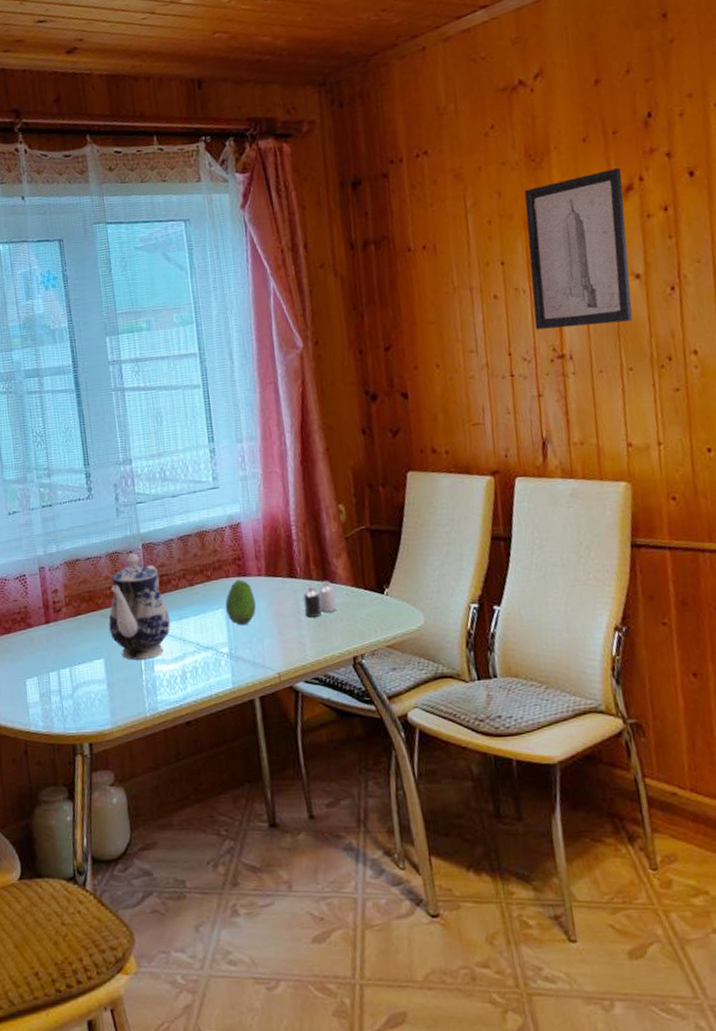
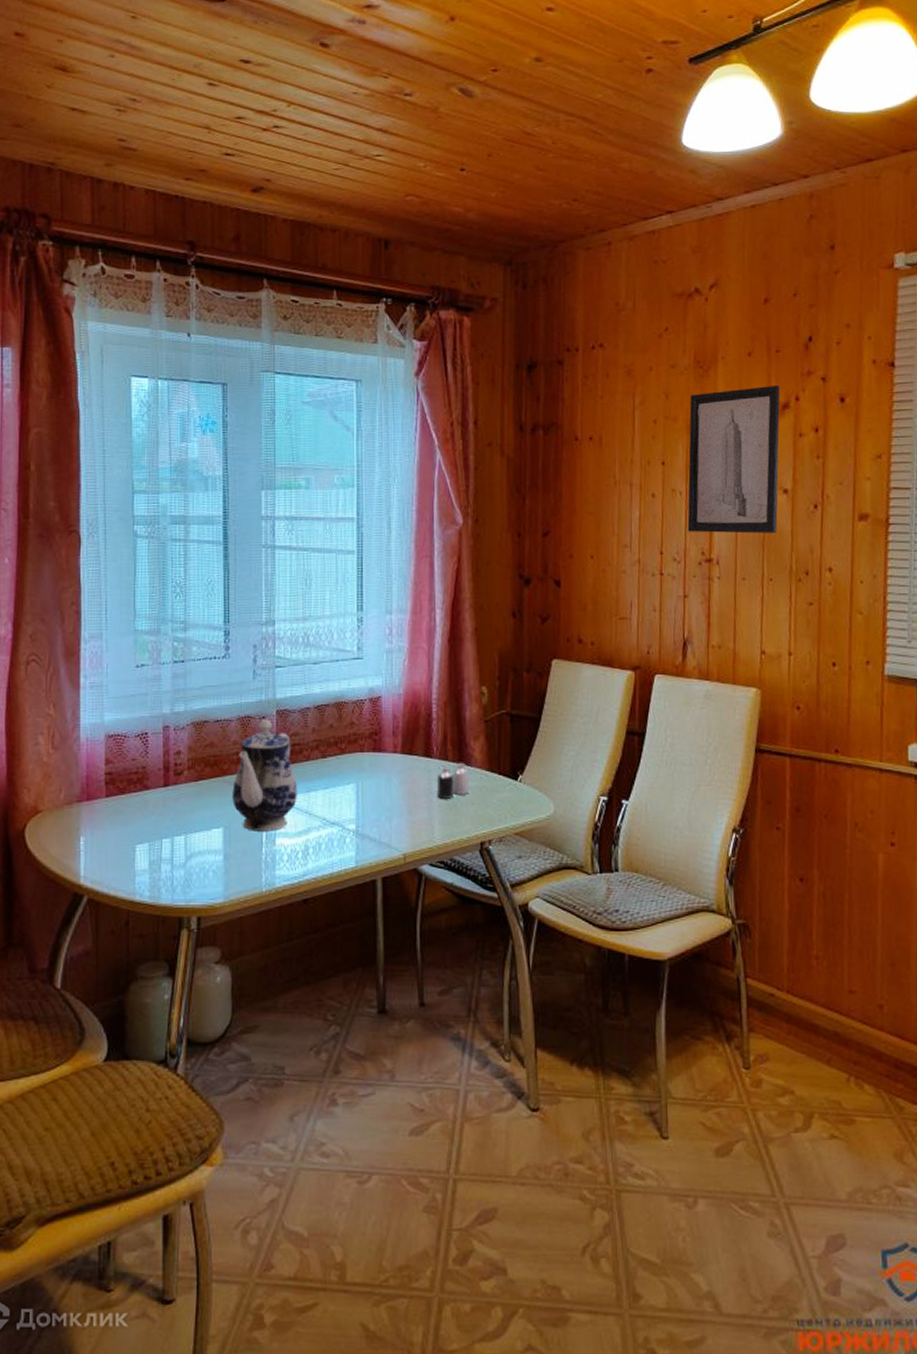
fruit: present [225,579,256,626] -> none [356,755,388,803]

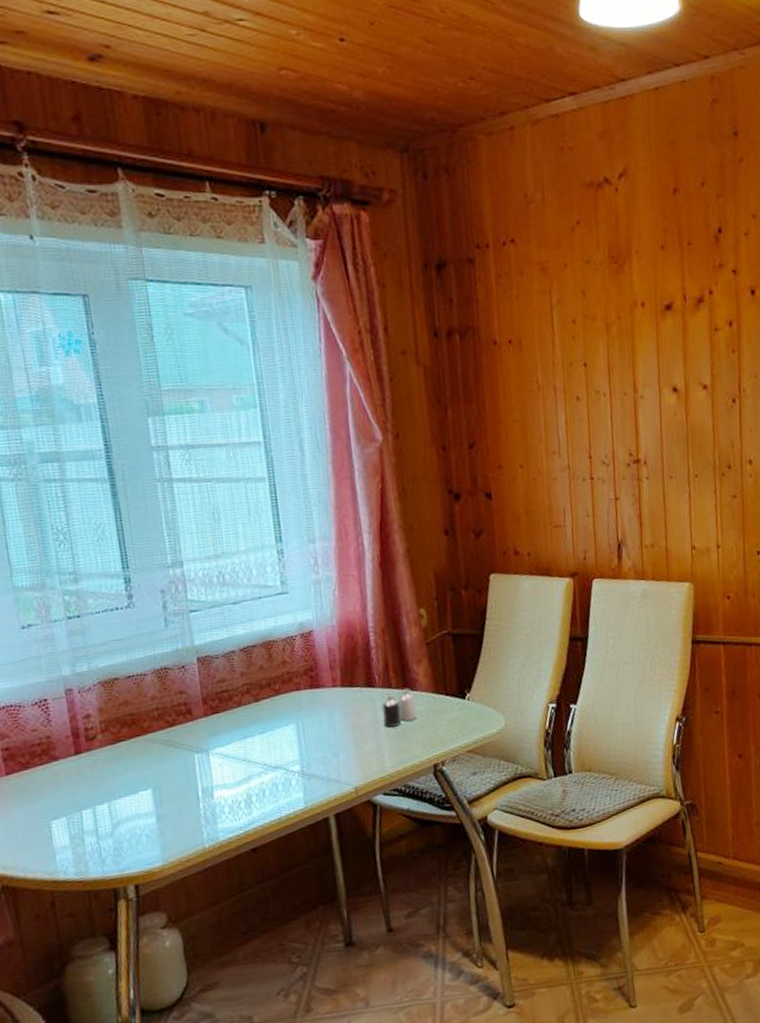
teapot: present [232,719,298,831] -> none [157,668,233,788]
wall art: present [687,386,781,534] -> none [607,279,700,434]

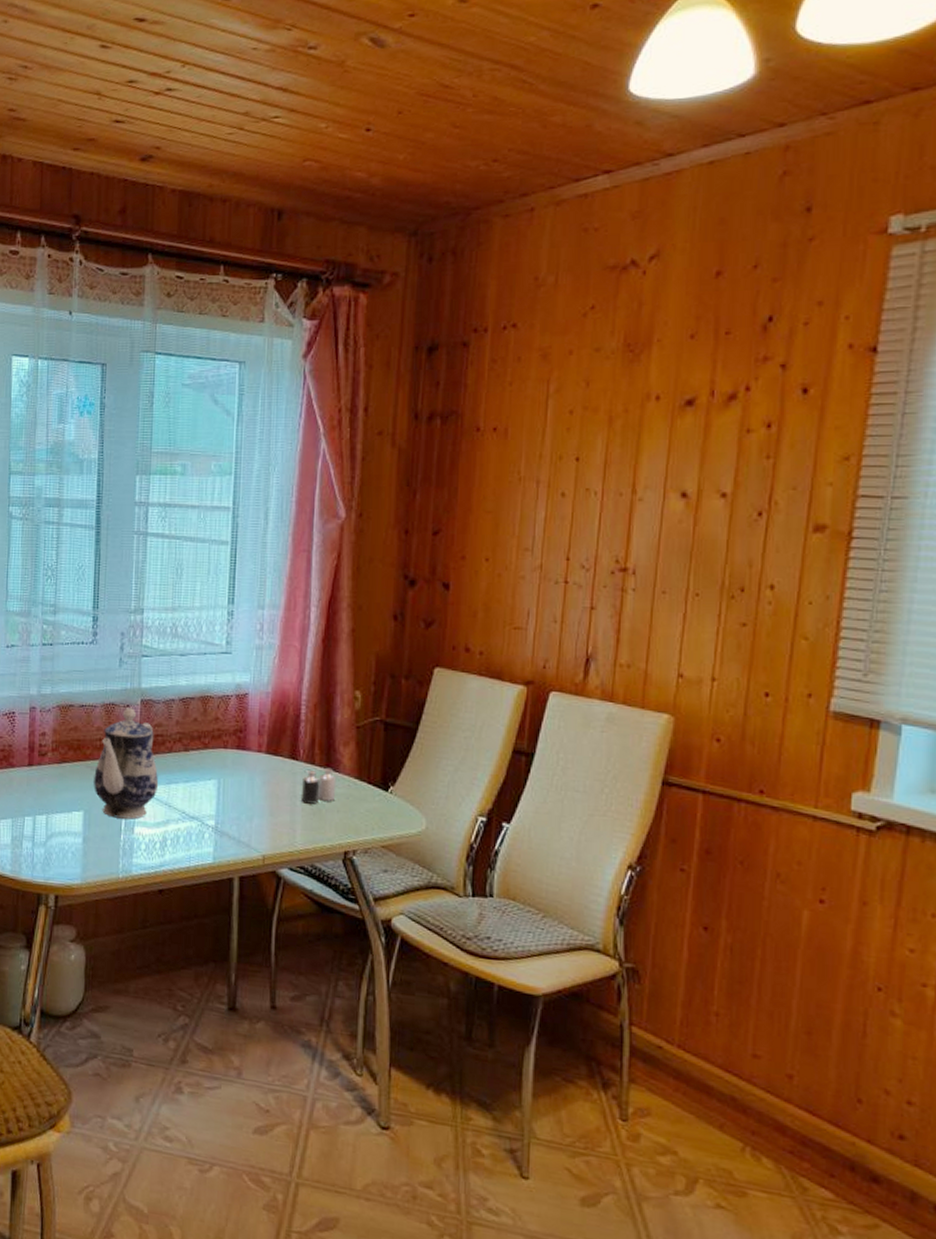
teapot: none [157,668,233,788] -> present [94,708,159,819]

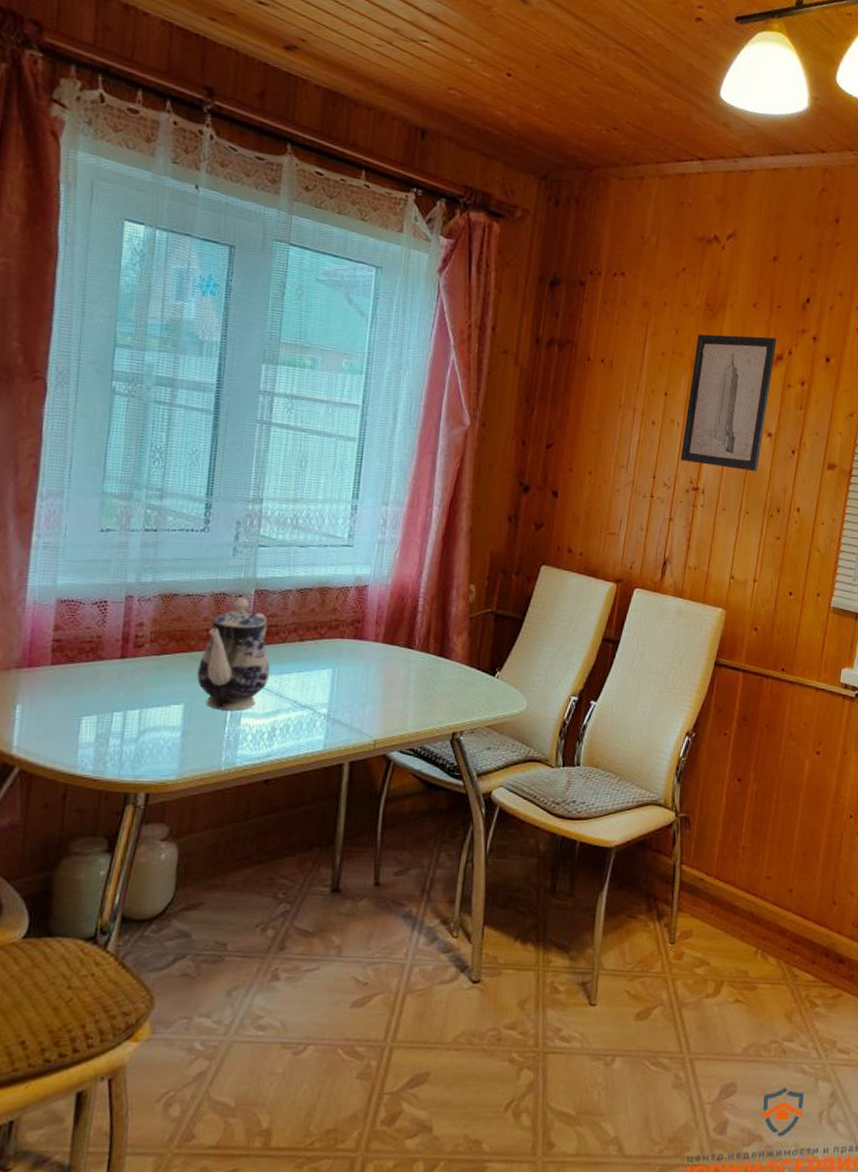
candle: present [301,767,337,804] -> none [415,655,449,690]
wall art: none [600,373,727,542] -> present [680,334,777,471]

